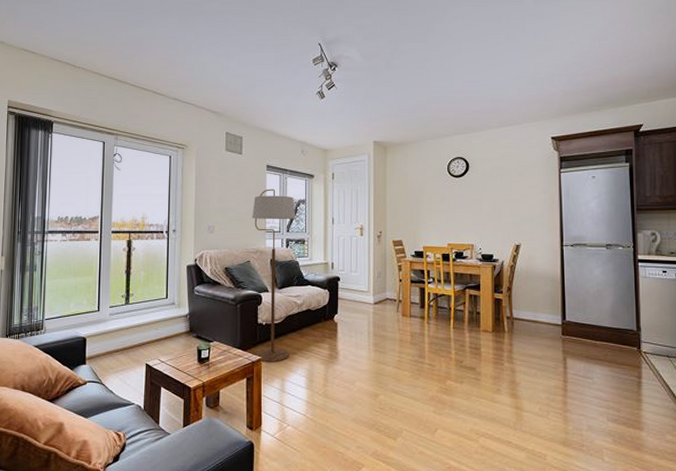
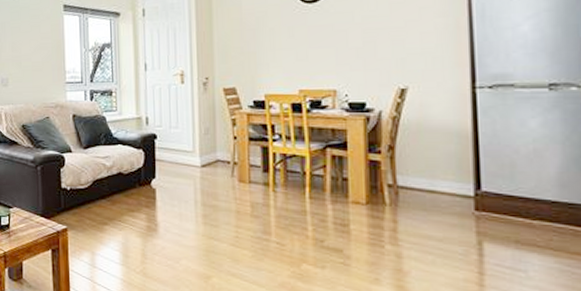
floor lamp: present [252,189,296,363] -> none [49,32,101,234]

